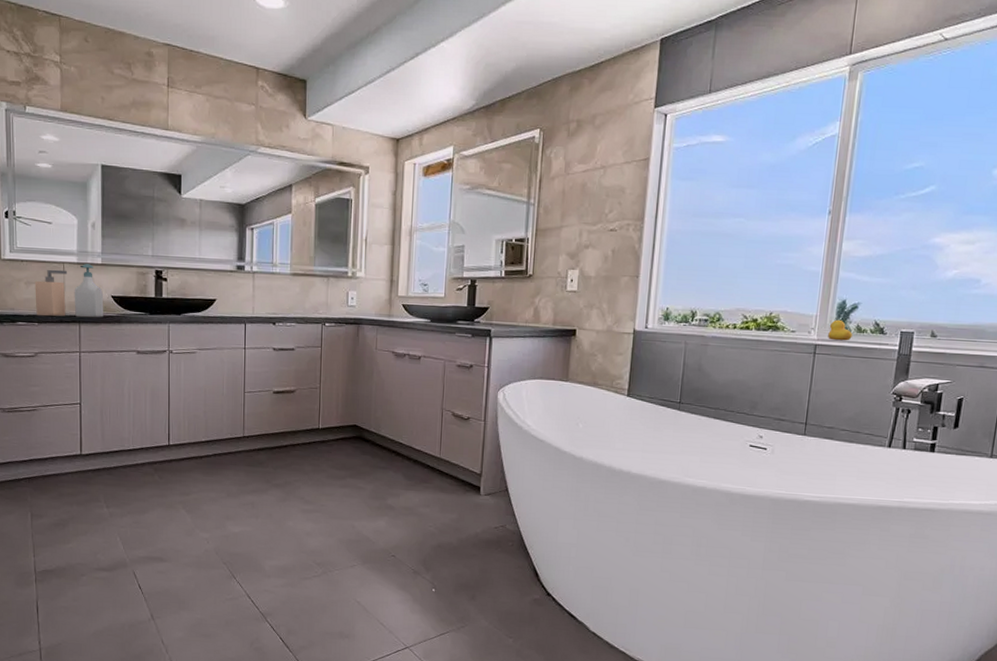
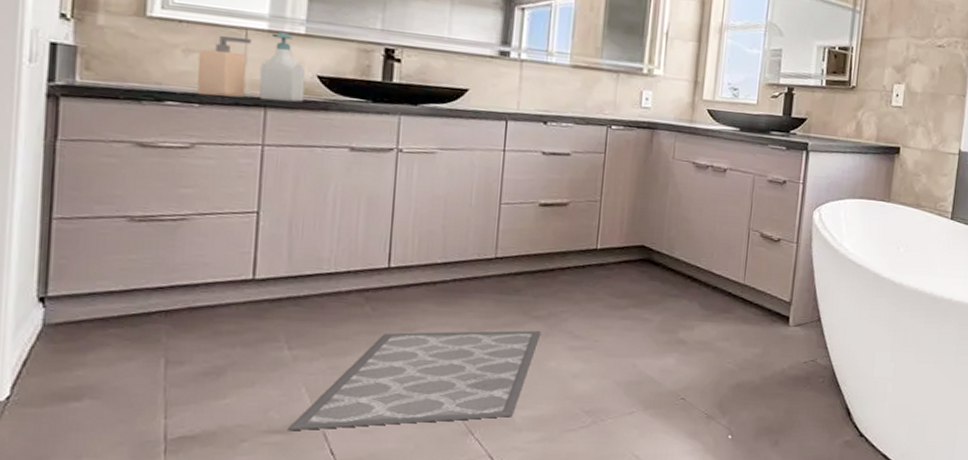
bath mat: none [111,495,281,569] -> present [289,330,542,430]

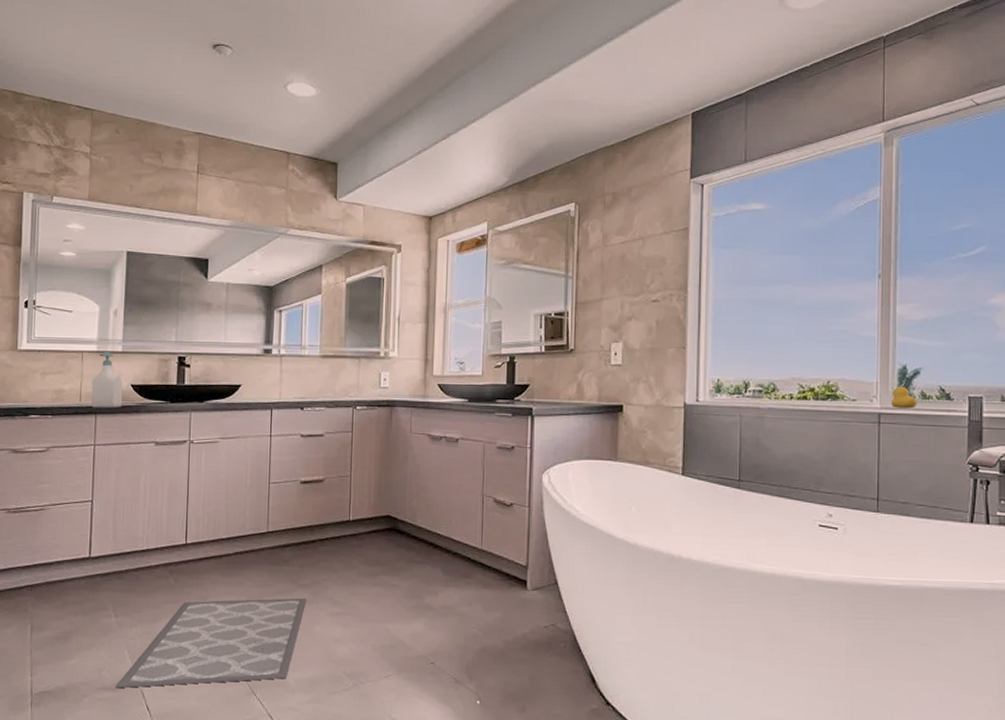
soap dispenser: present [197,35,252,98] -> none [50,359,86,408]

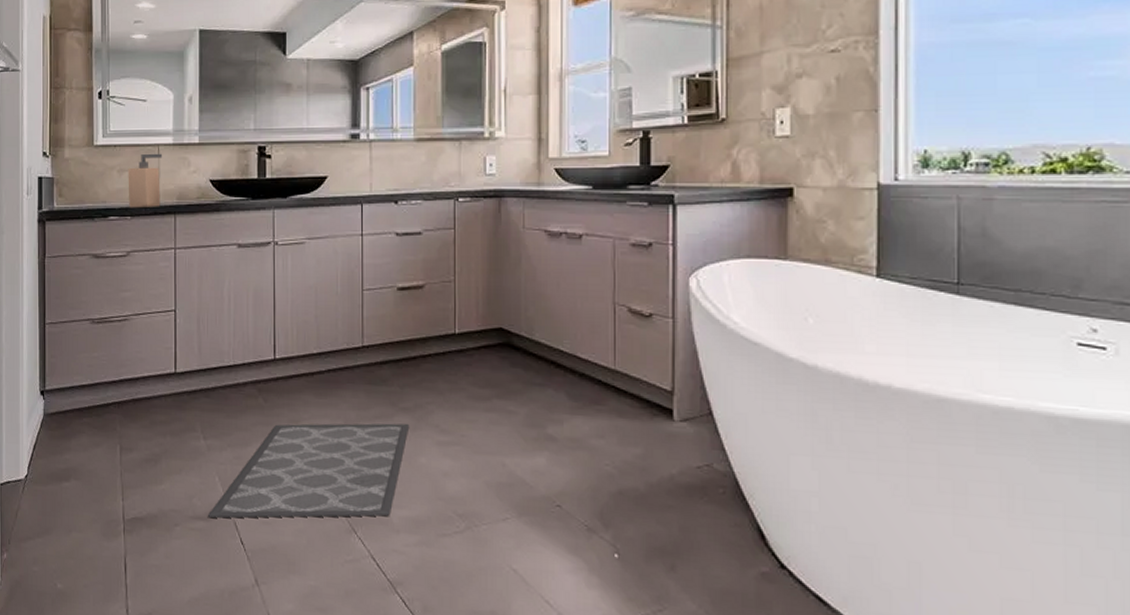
soap dispenser: none [50,359,86,408] -> present [128,153,163,208]
soap bottle: present [91,352,123,408] -> none [169,144,201,207]

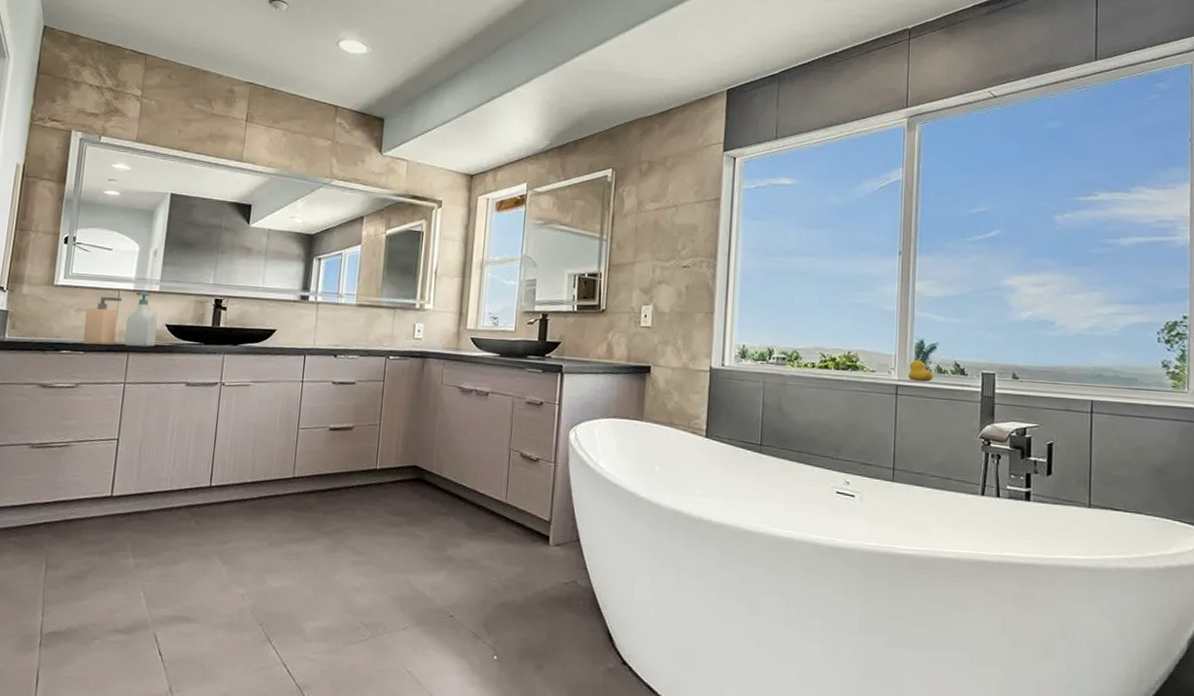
soap bottle: none [169,144,201,207] -> present [124,291,158,347]
bath mat: present [208,423,410,519] -> none [129,544,329,631]

